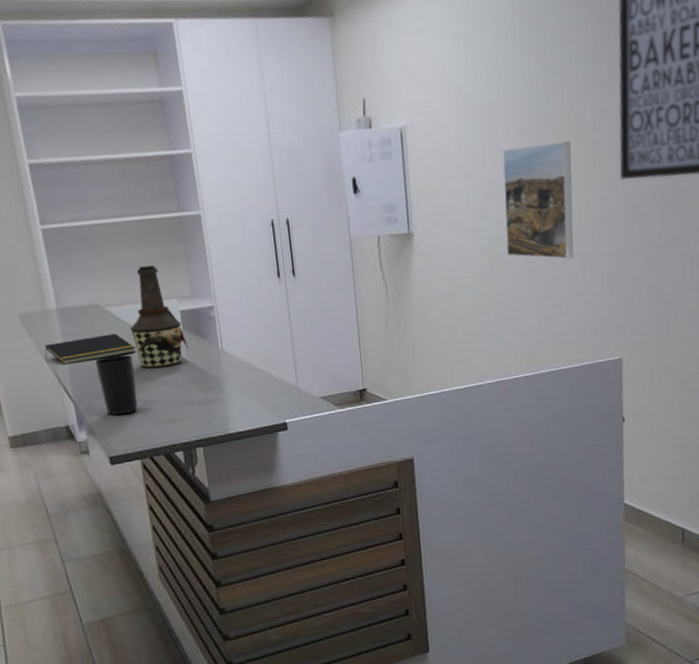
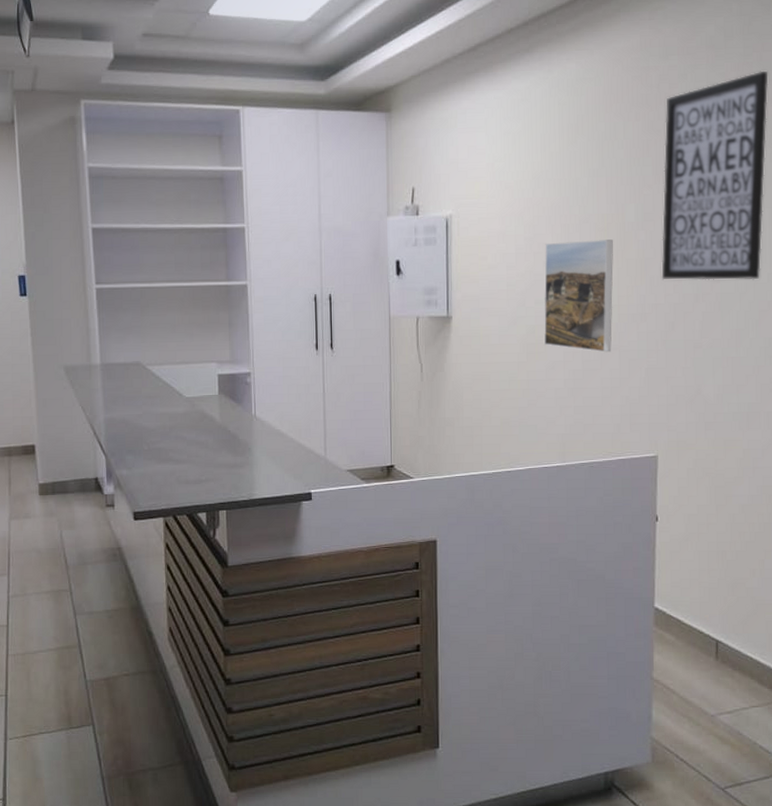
notepad: present [45,333,136,365] -> none [84,392,172,418]
cup: present [94,355,138,416] -> none [130,413,168,472]
bottle: present [130,265,189,369] -> none [168,330,222,429]

